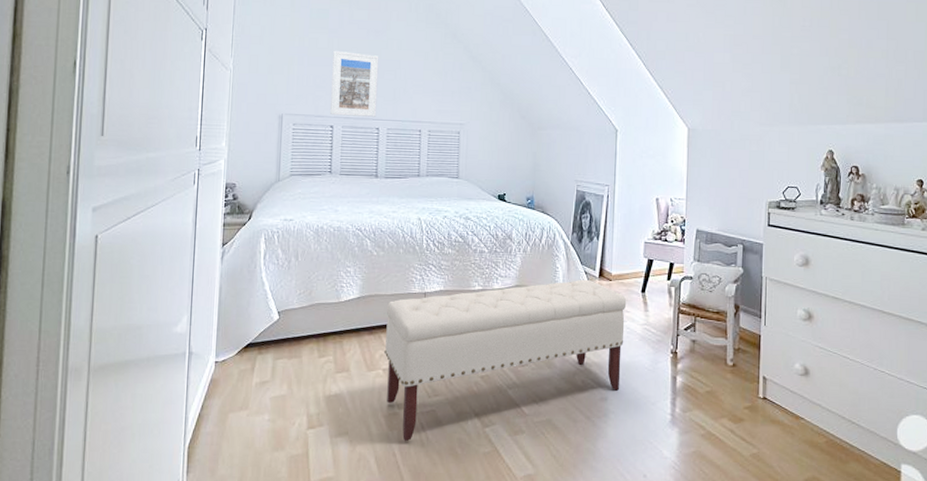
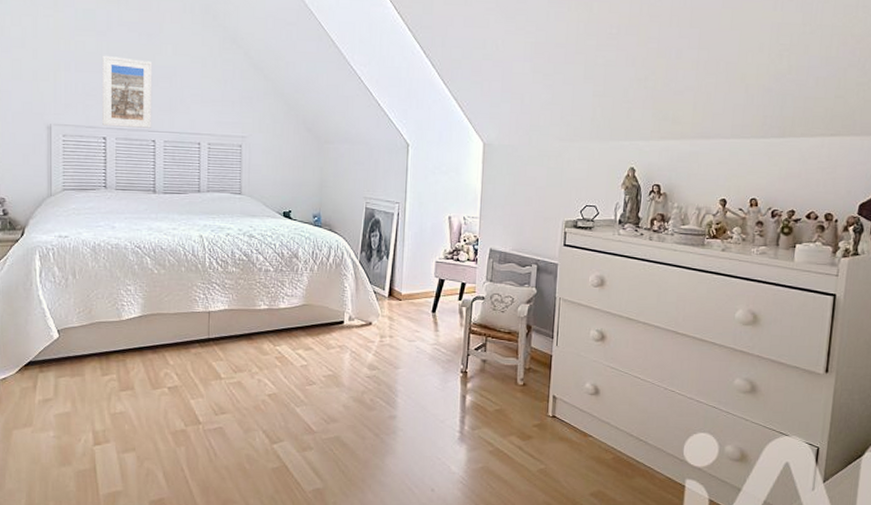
bench: present [384,279,627,442] -> none [169,299,417,458]

